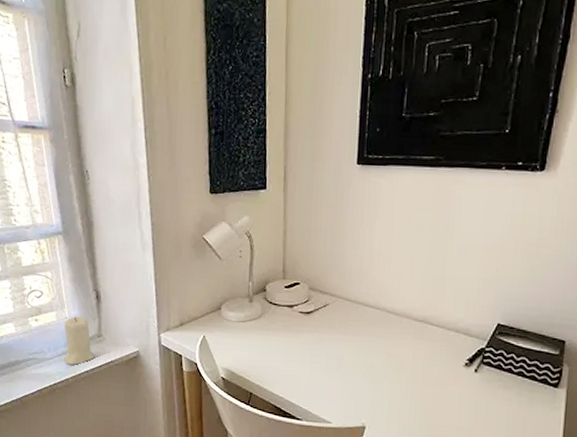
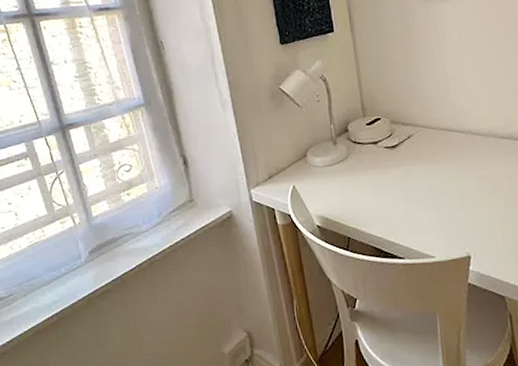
candle: present [64,316,95,365] -> none [156,184,189,235]

